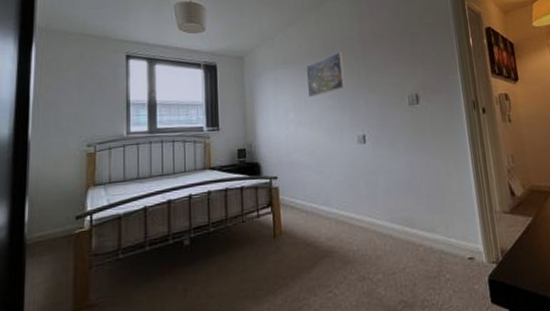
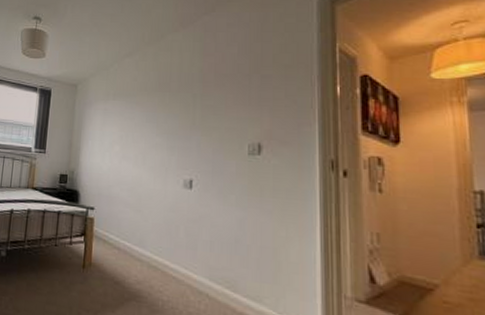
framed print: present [305,51,345,98] -> none [136,88,179,133]

